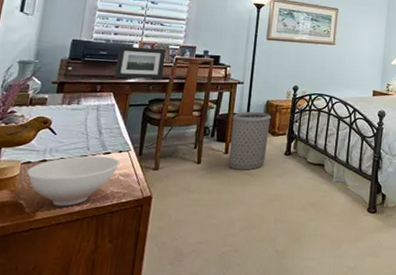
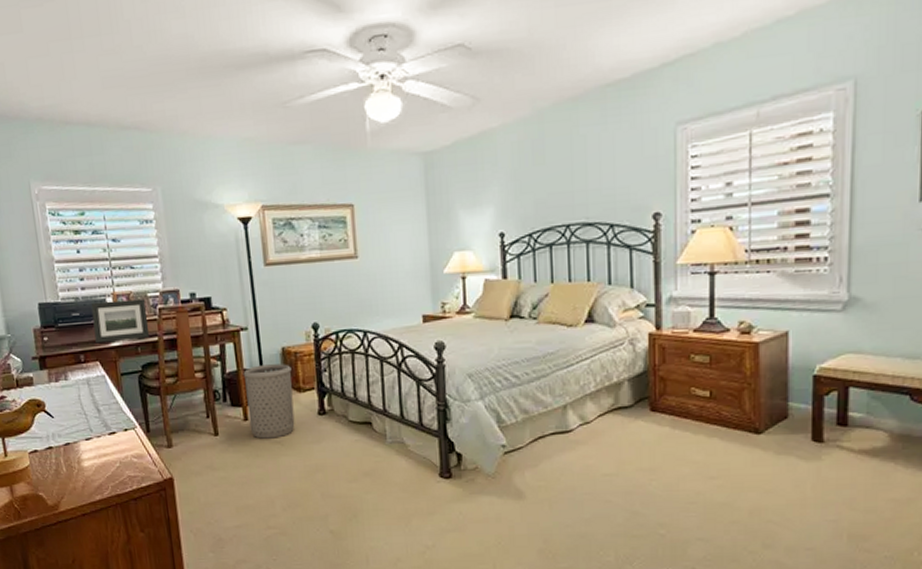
bowl: present [27,155,120,207] -> none [37,436,129,496]

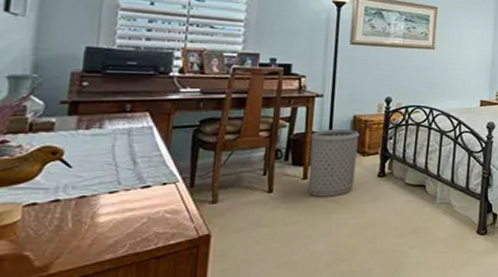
picture frame: present [90,299,150,344] -> none [150,54,220,95]

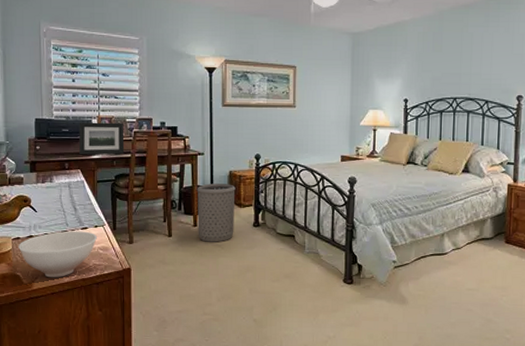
bowl: none [33,190,164,256] -> present [18,231,97,278]
picture frame: none [150,54,220,95] -> present [79,122,125,155]

